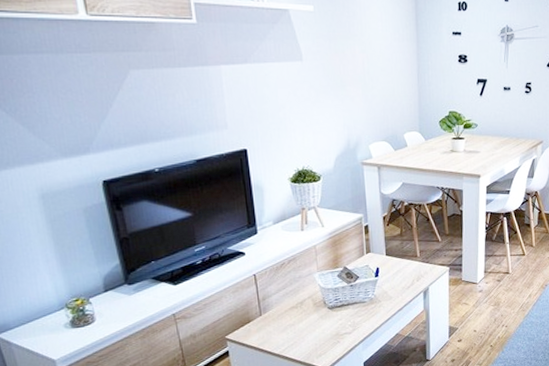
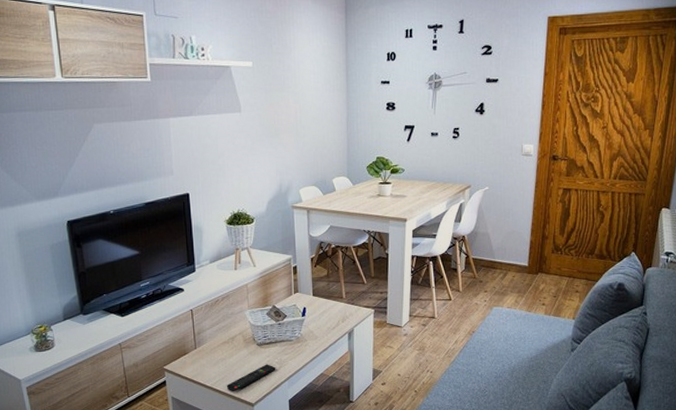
remote control: none [296,327,349,359] -> present [226,364,276,392]

